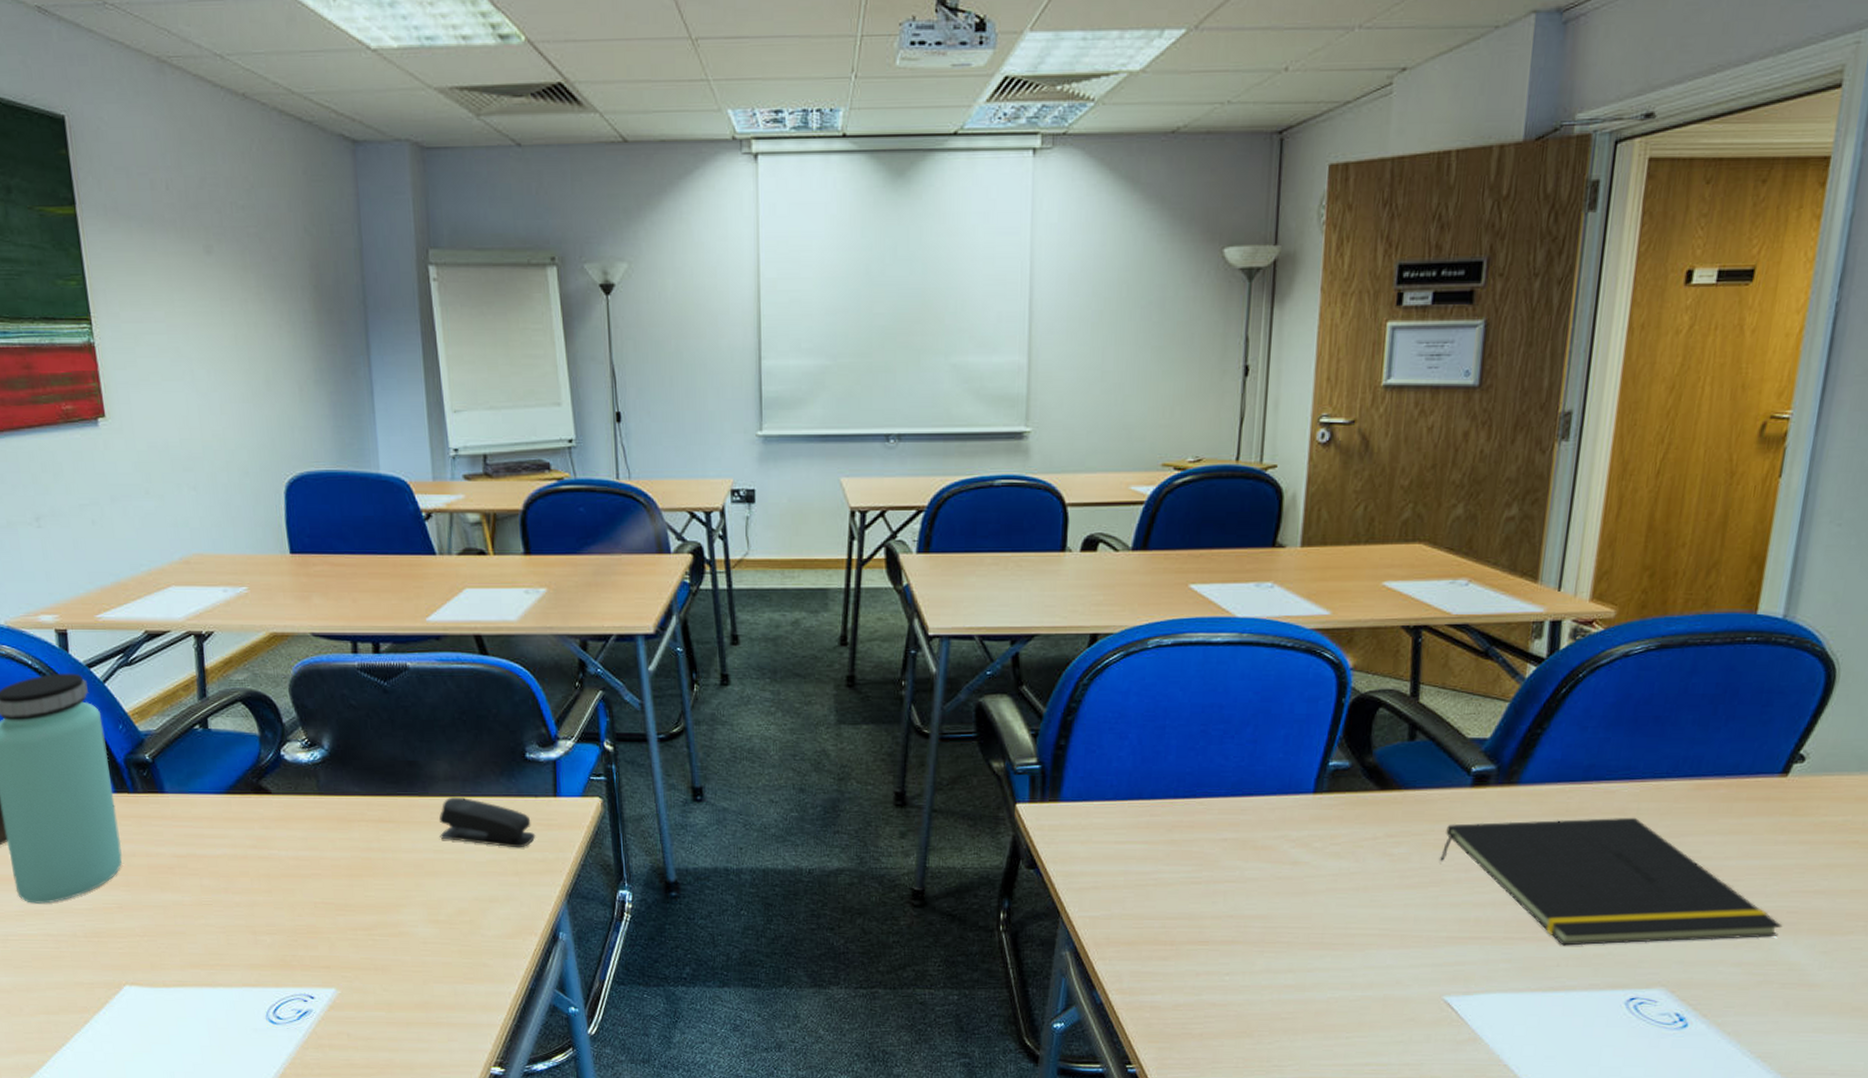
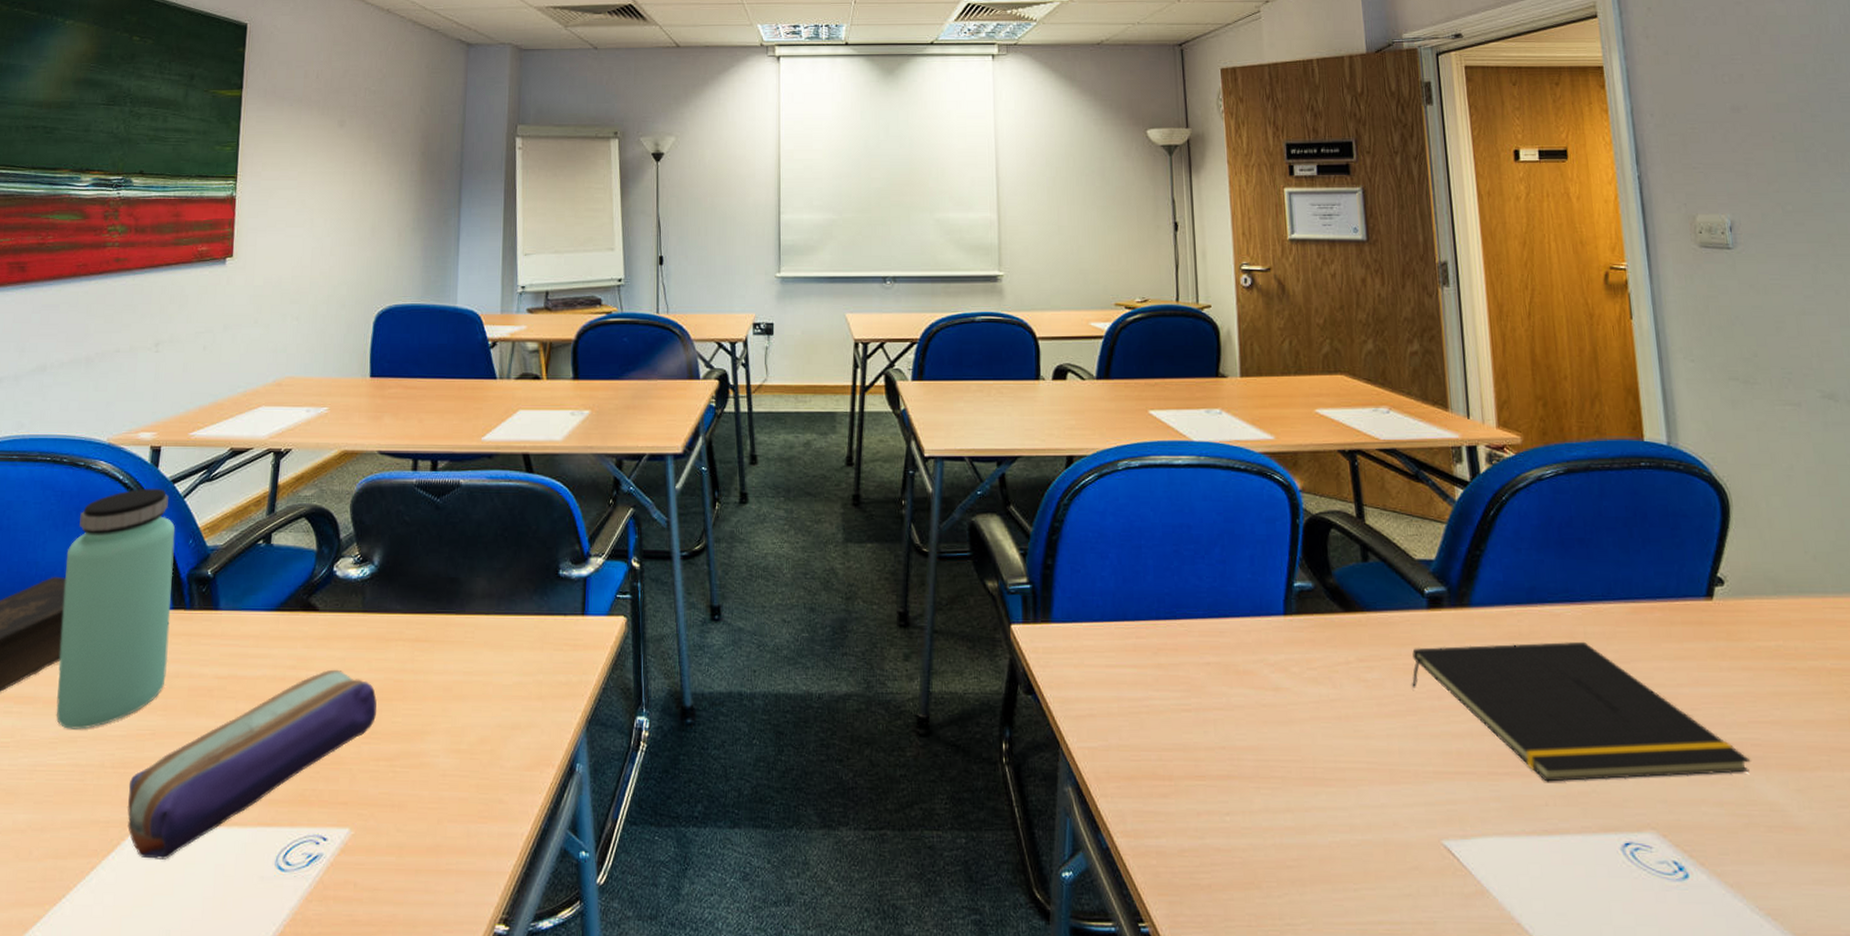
pencil case: none [106,848,348,1015] -> present [127,669,377,860]
stapler: present [439,796,536,848] -> none [471,615,562,670]

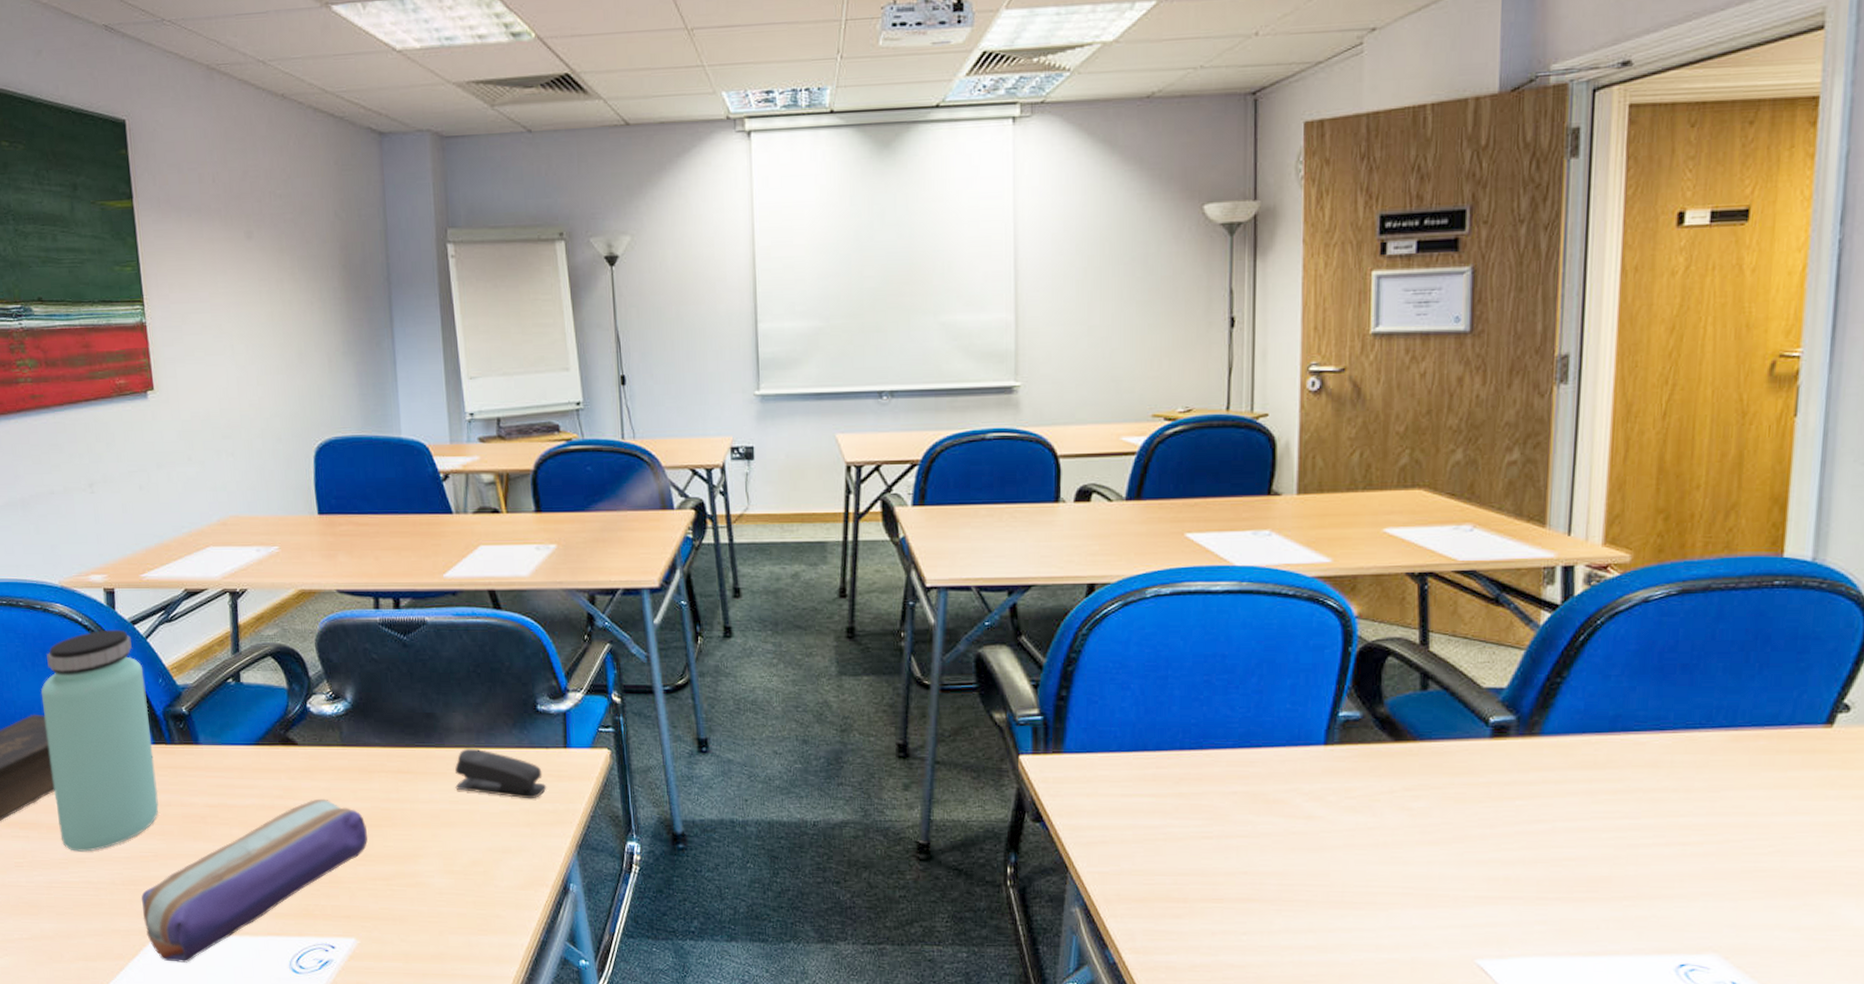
stapler: none [471,615,562,670] -> present [454,748,547,799]
notepad: present [1411,641,1751,782] -> none [1461,770,1842,907]

